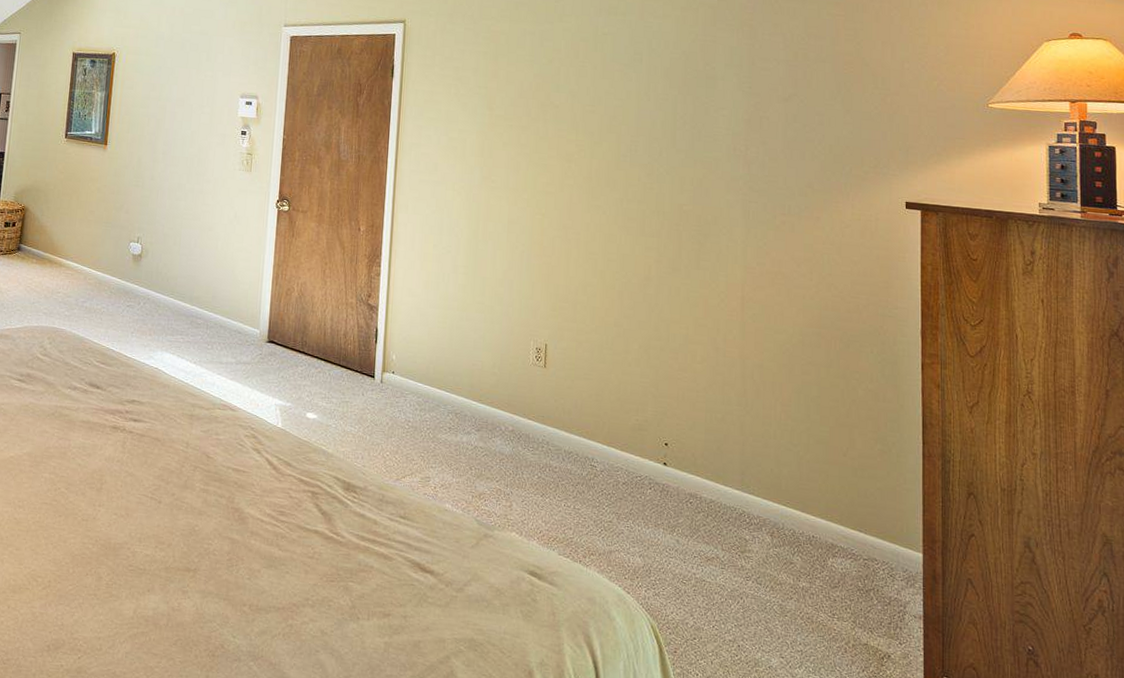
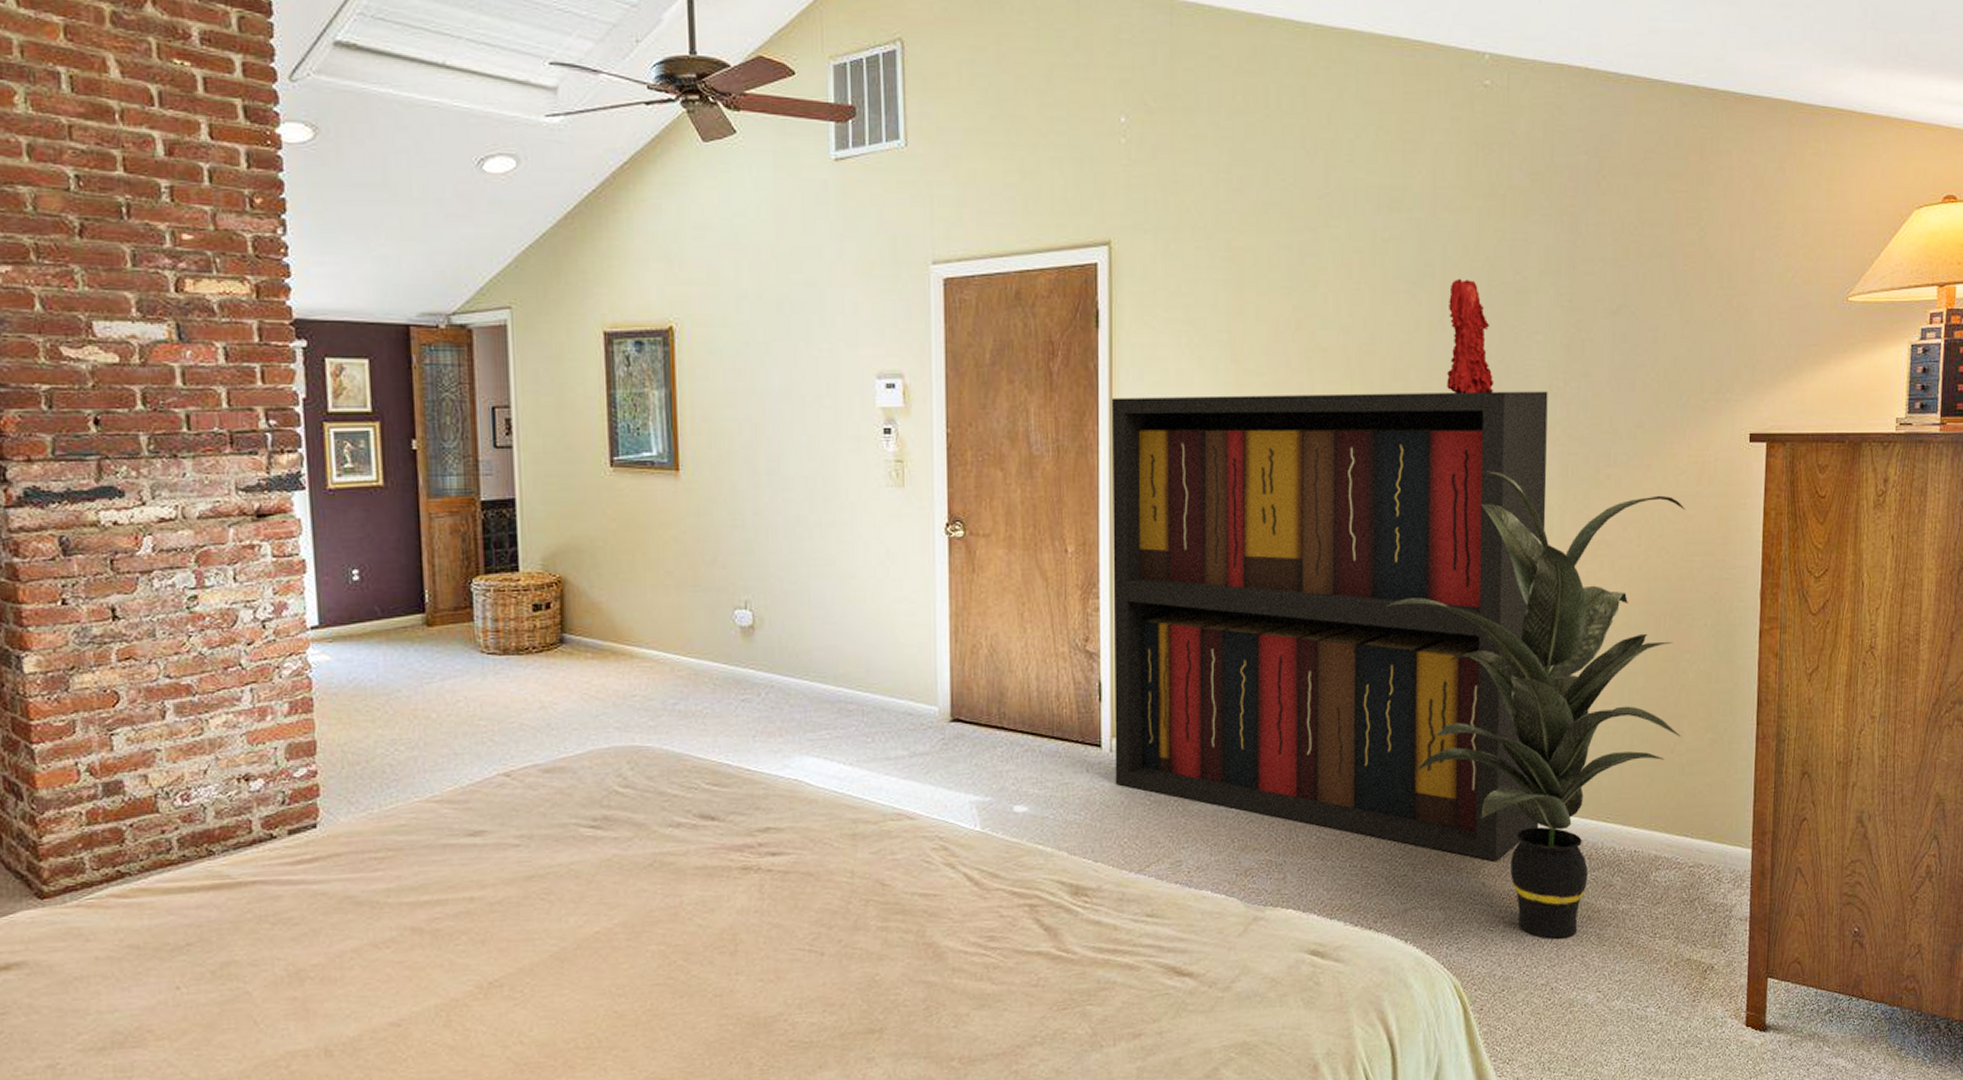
bookshelf: none [383,125,732,523] -> present [1111,391,1548,861]
indoor plant: none [600,207,852,603] -> present [1386,471,1685,939]
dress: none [651,64,689,150] -> present [1447,278,1495,393]

